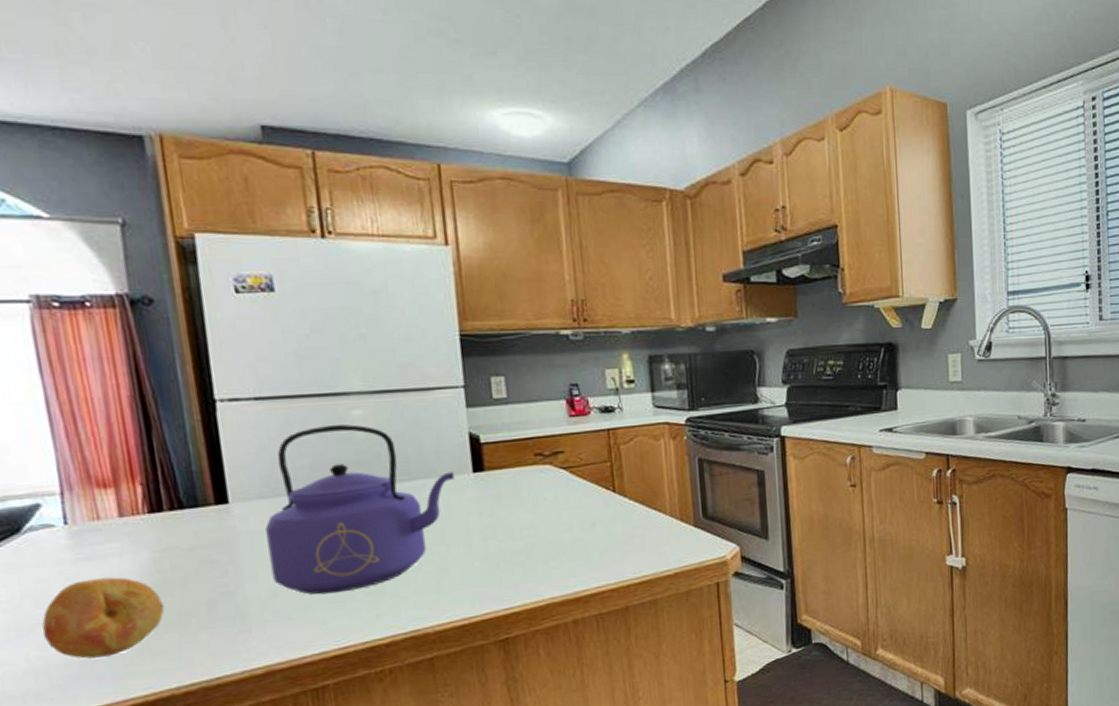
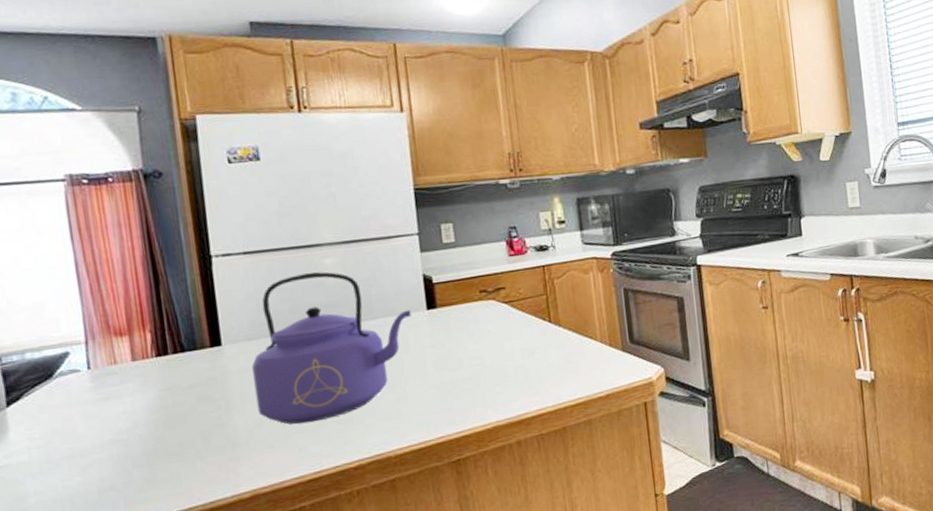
fruit: present [42,577,165,659] -> none [68,414,168,488]

